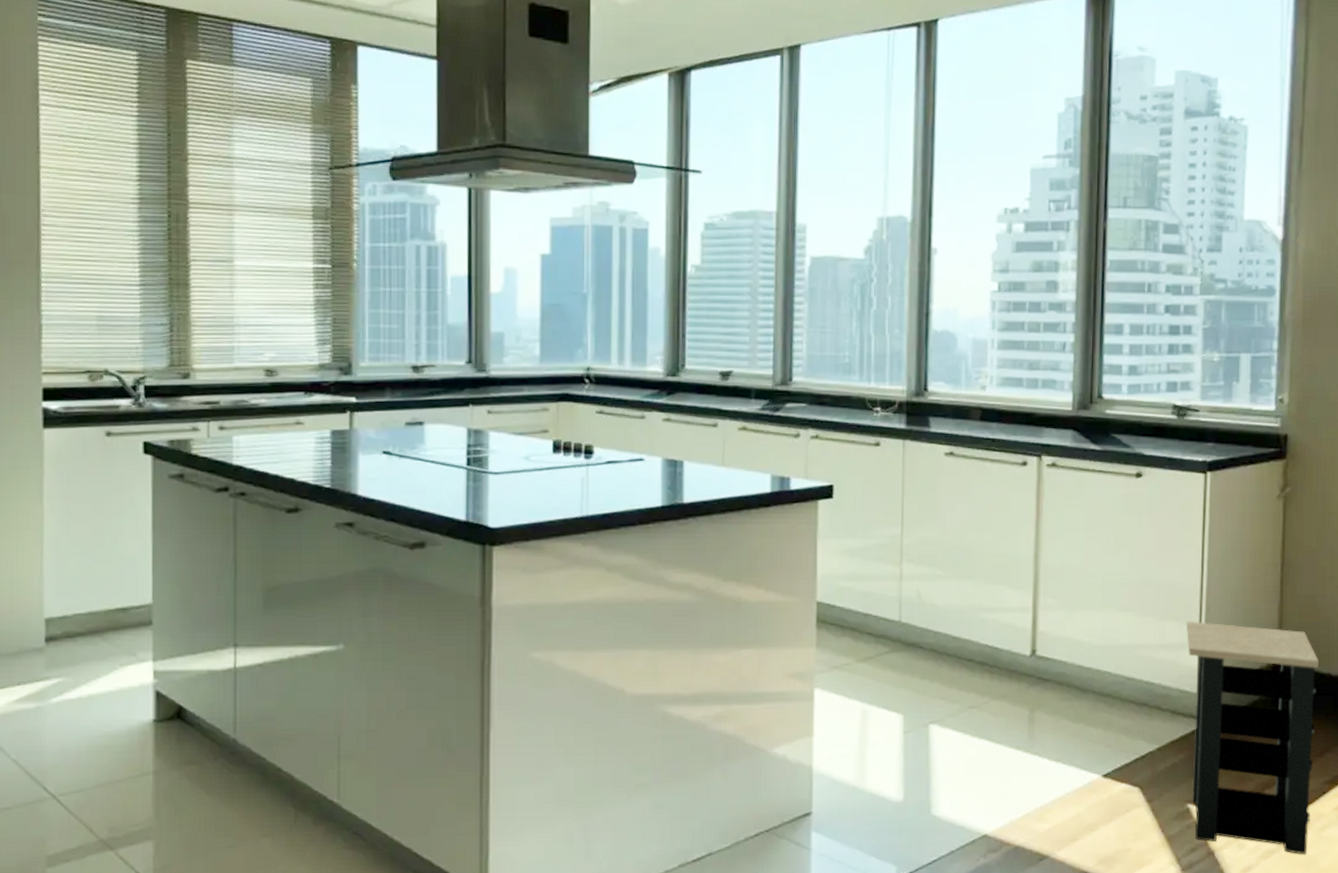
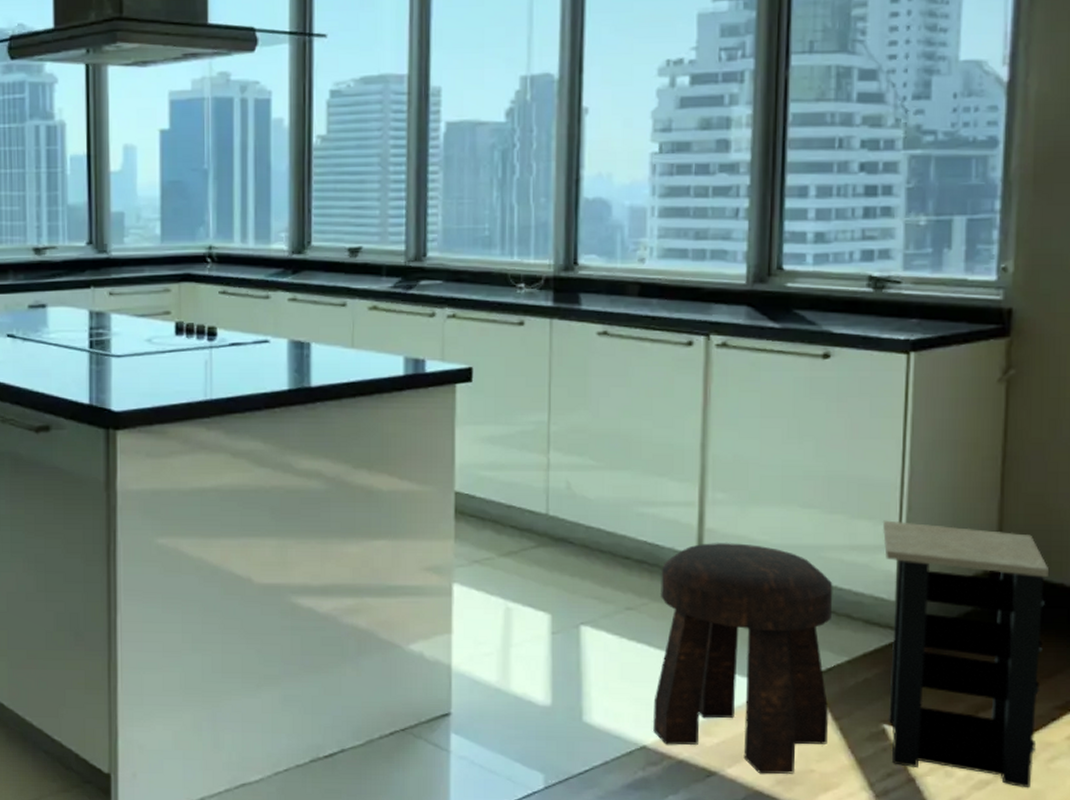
stool: none [993,644,1146,855] -> present [653,543,833,775]

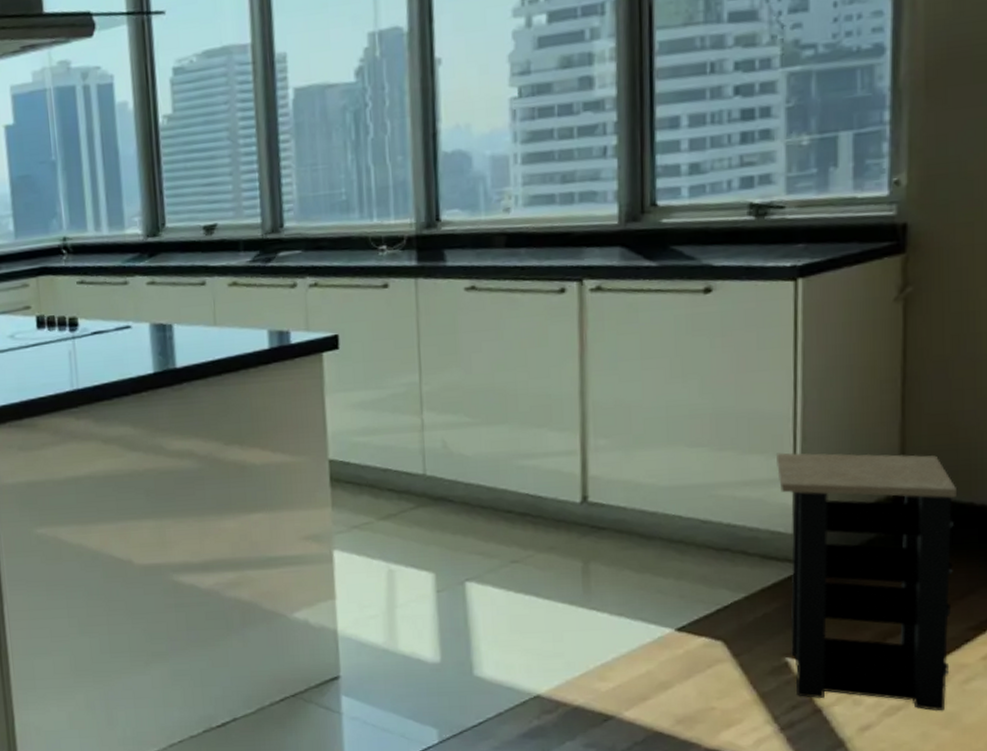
stool: present [653,543,833,775] -> none [545,488,728,715]

